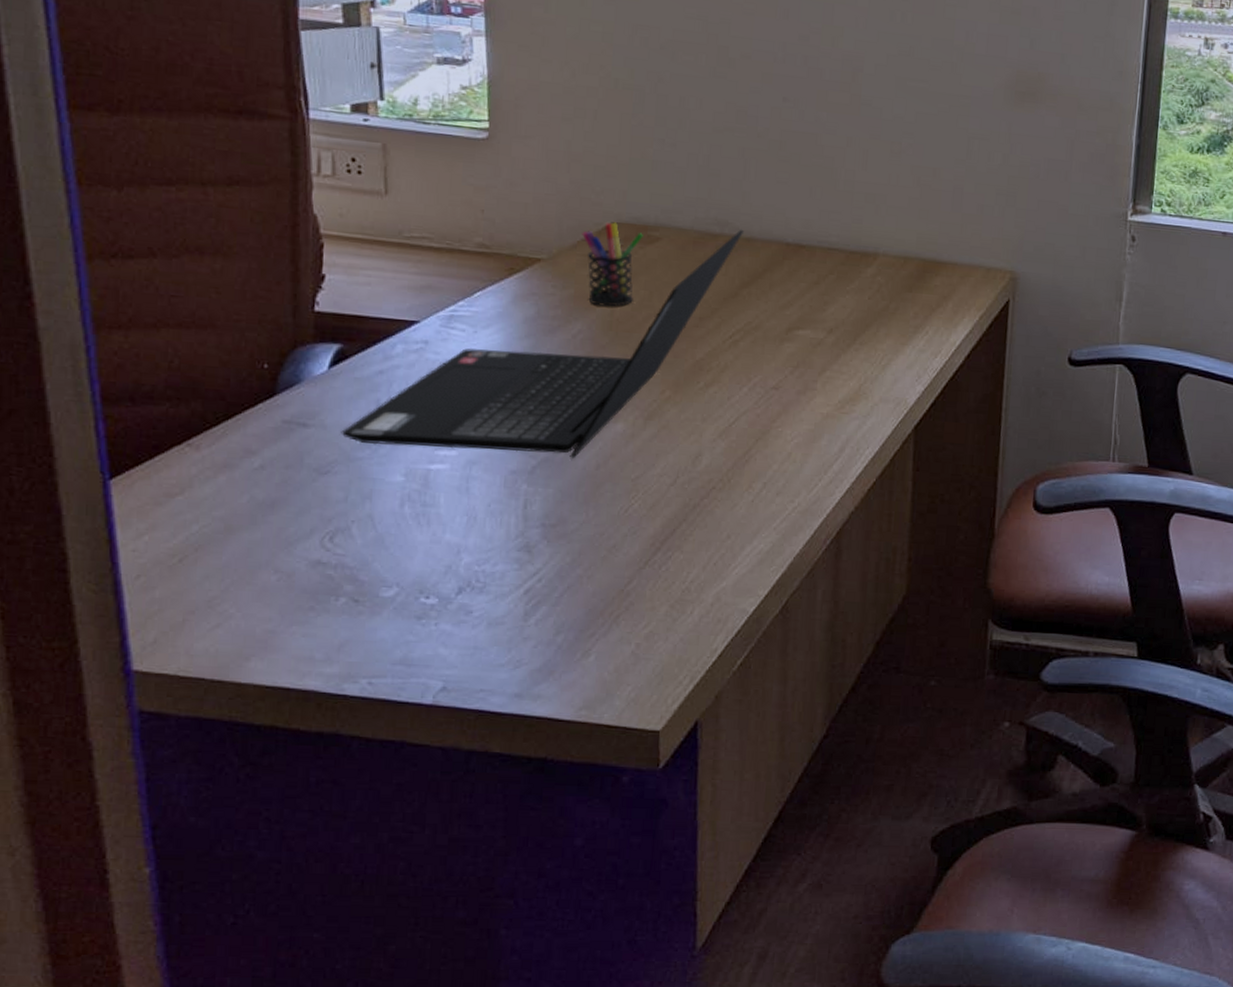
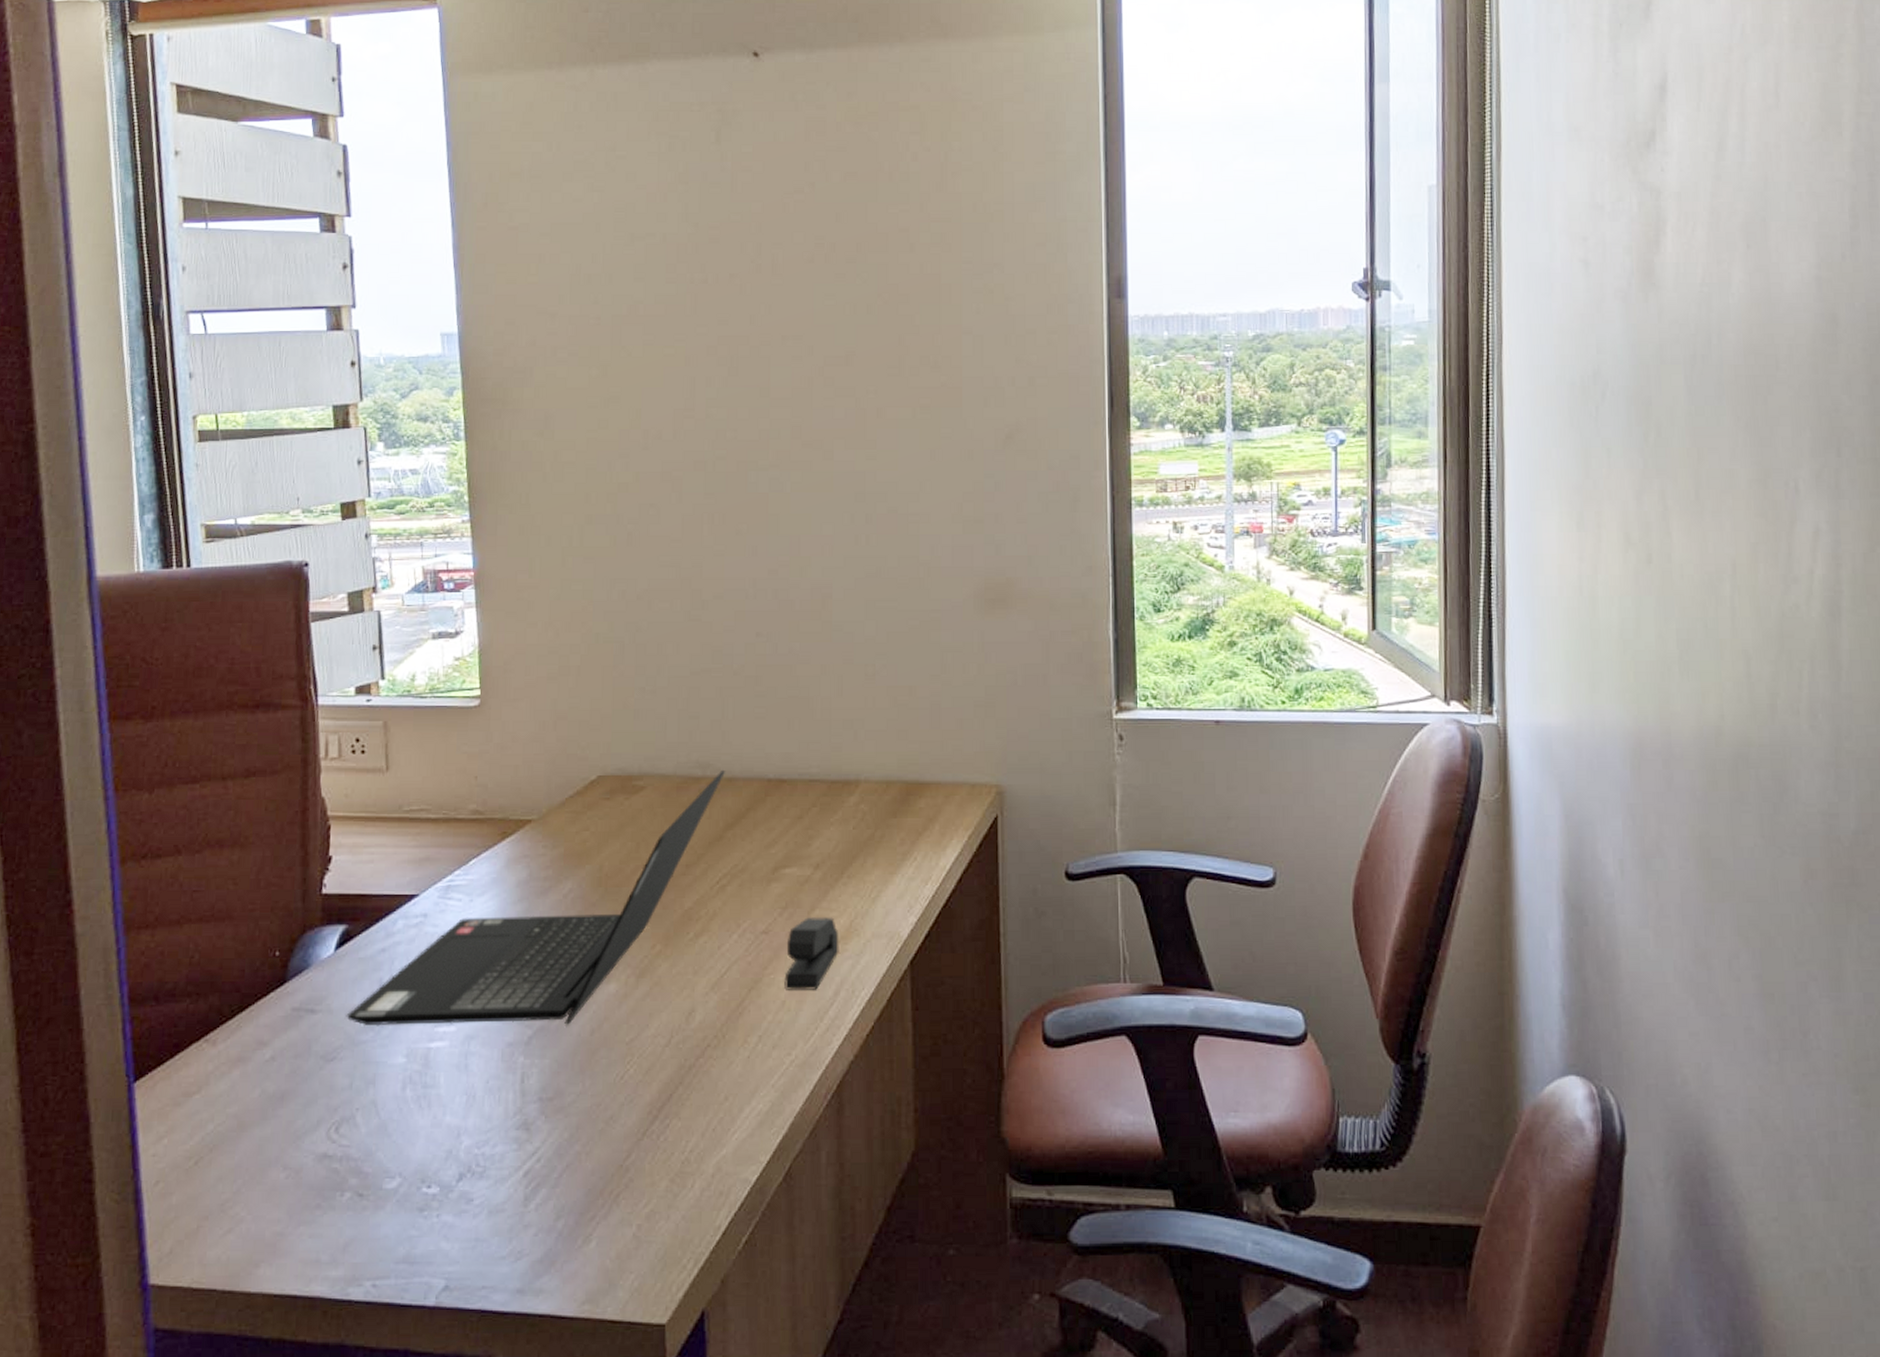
pen holder: present [582,222,643,307] -> none [570,775,628,862]
stapler: none [791,376,848,445] -> present [784,916,839,990]

